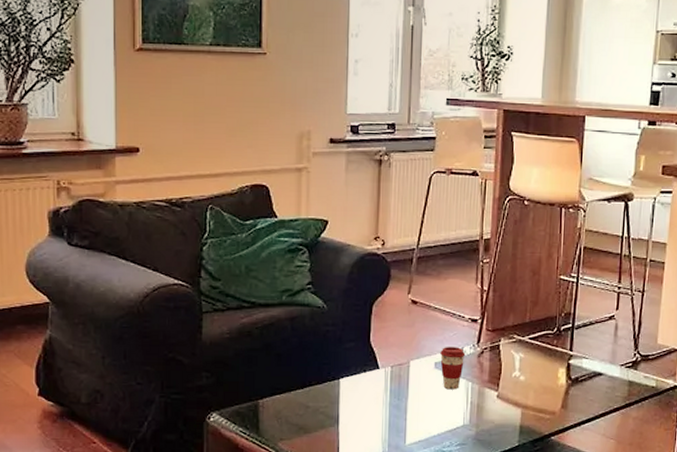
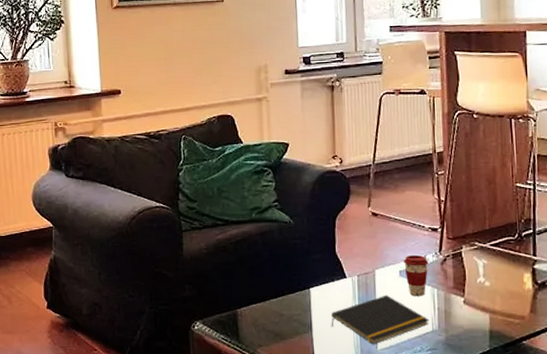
notepad: none [359,387,461,440] -> present [331,294,429,345]

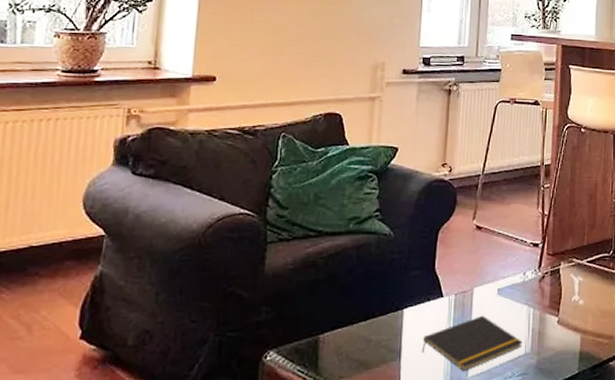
coffee cup: present [404,255,429,296] -> none [503,272,528,317]

